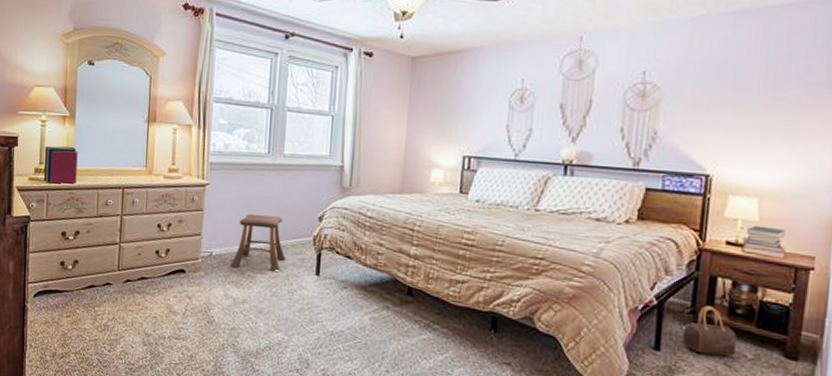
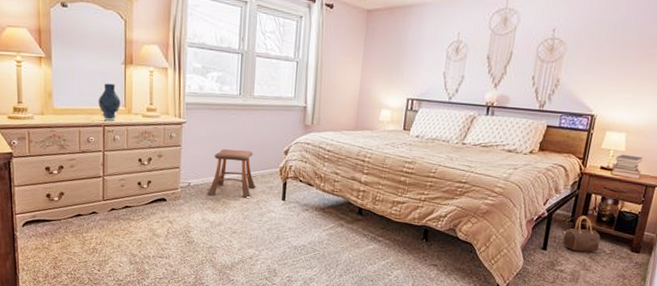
books: present [43,146,78,185] -> none [22,86,57,123]
vase: none [118,142,142,184] -> present [97,83,121,122]

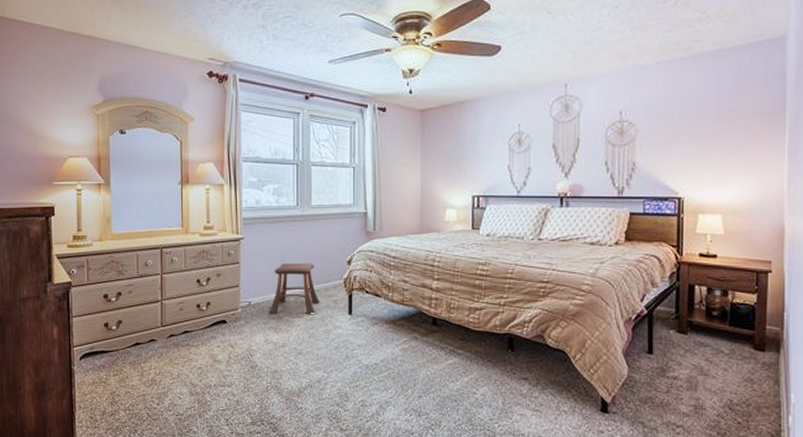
vase: present [97,83,121,122] -> none [155,204,178,243]
handbag: present [562,215,601,253] -> none [670,311,715,354]
books: present [610,154,643,179] -> none [712,238,748,265]

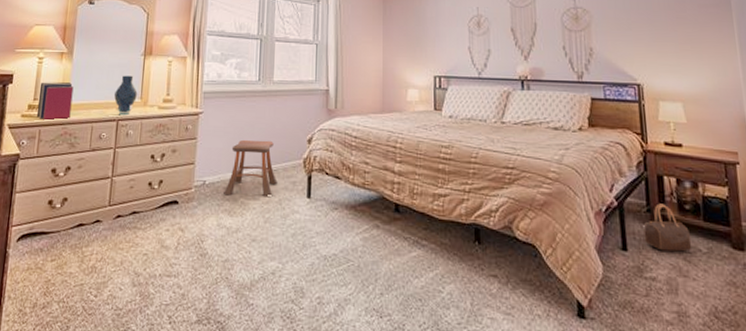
books: none [82,213,115,250] -> present [36,82,74,121]
vase: none [155,204,178,243] -> present [113,75,137,116]
handbag: none [670,311,715,354] -> present [643,203,692,252]

